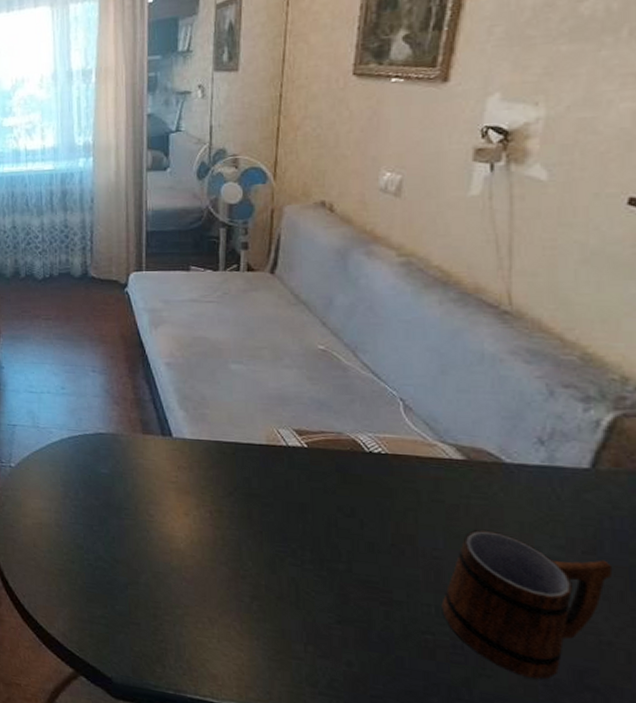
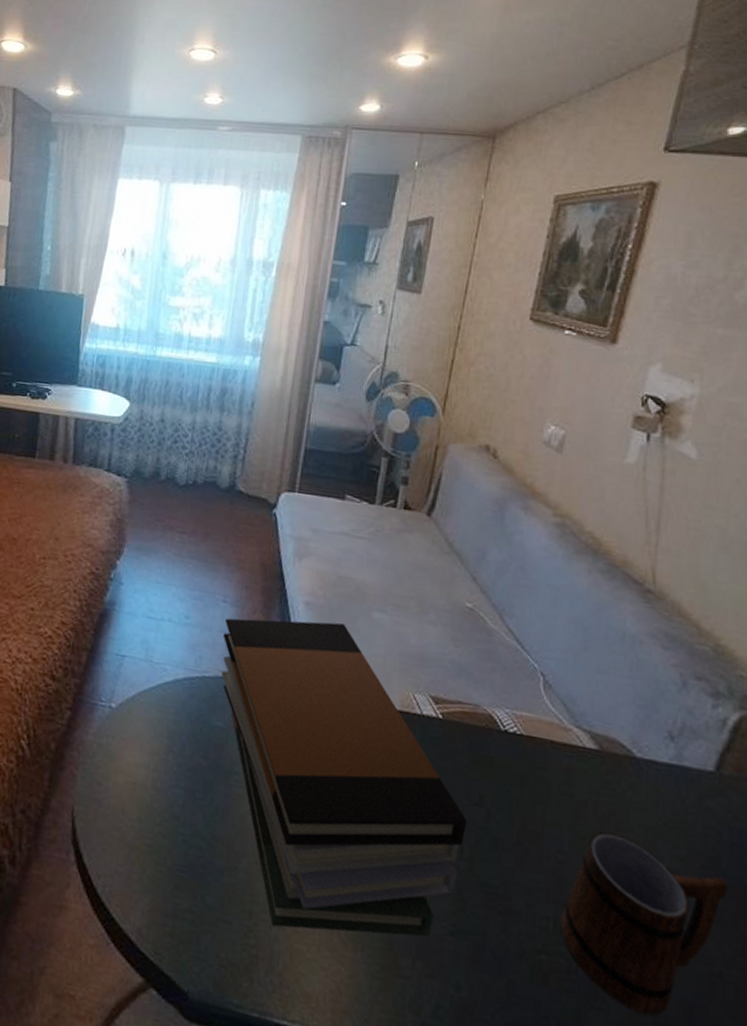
book stack: none [96,377,343,626] -> present [221,618,468,937]

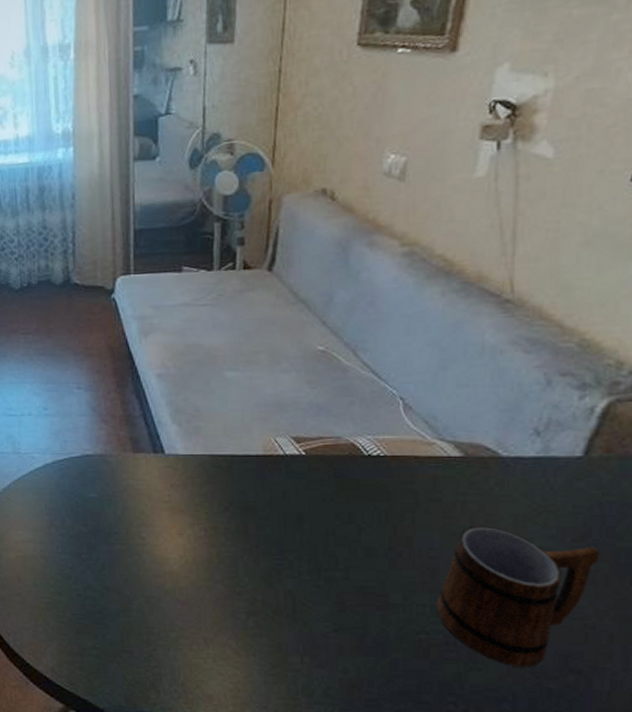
book stack: present [221,618,468,937] -> none [82,387,340,649]

